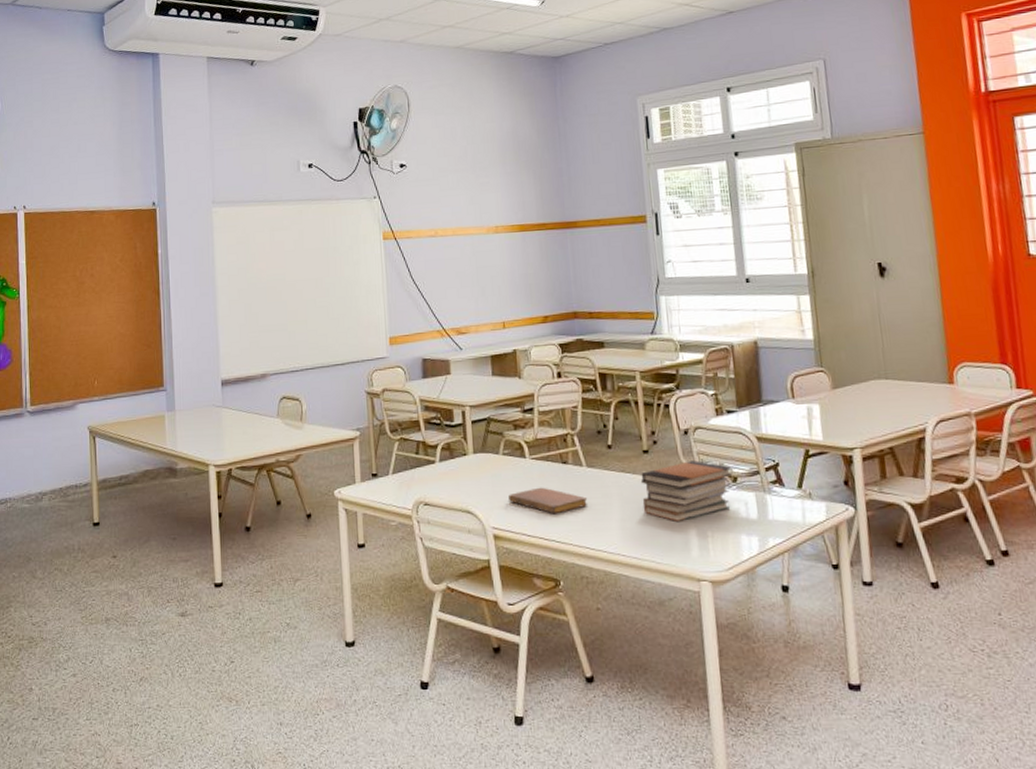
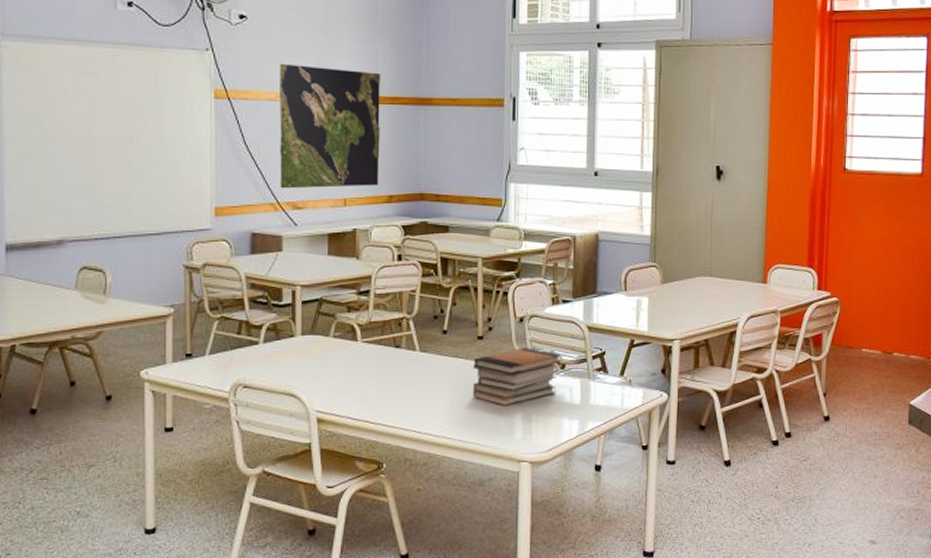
world map: none [437,202,534,317] -> present [280,63,381,189]
notebook: present [509,487,588,515] -> none [336,370,418,398]

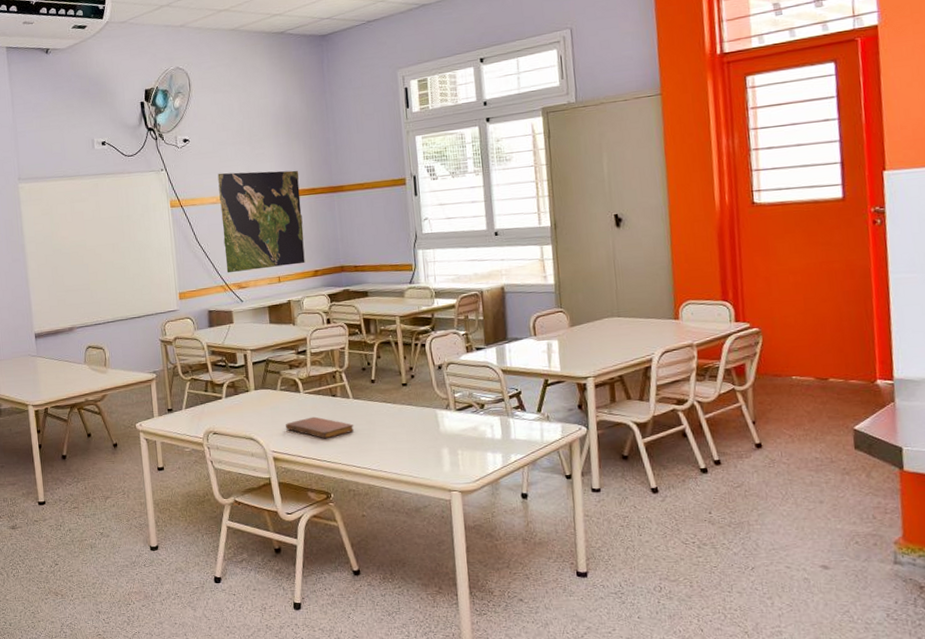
notebook: none [336,370,418,398] -> present [286,416,354,439]
book stack: present [472,347,562,406] -> none [400,391,481,443]

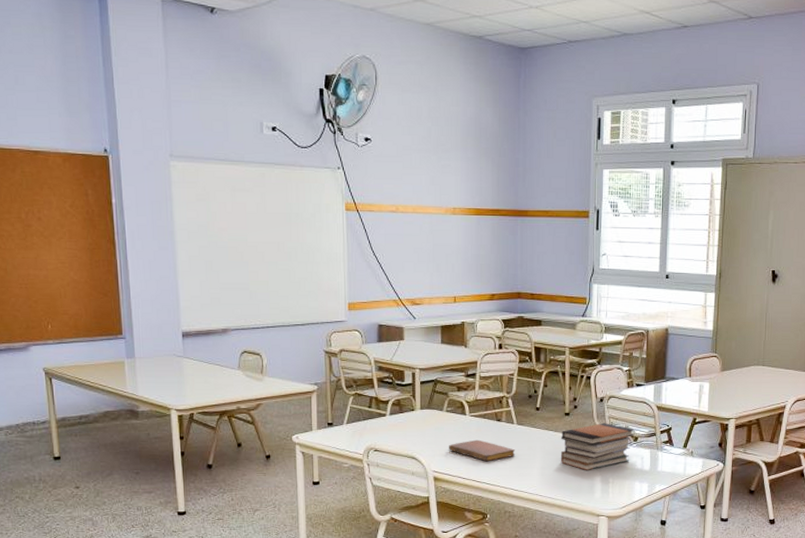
world map: present [217,170,305,273] -> none [399,180,485,288]
book stack: none [400,391,481,443] -> present [560,423,635,470]

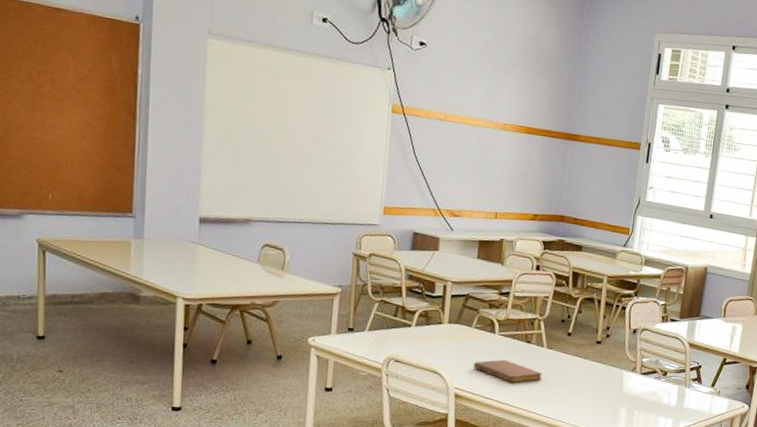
book stack: present [560,423,635,470] -> none [587,354,665,401]

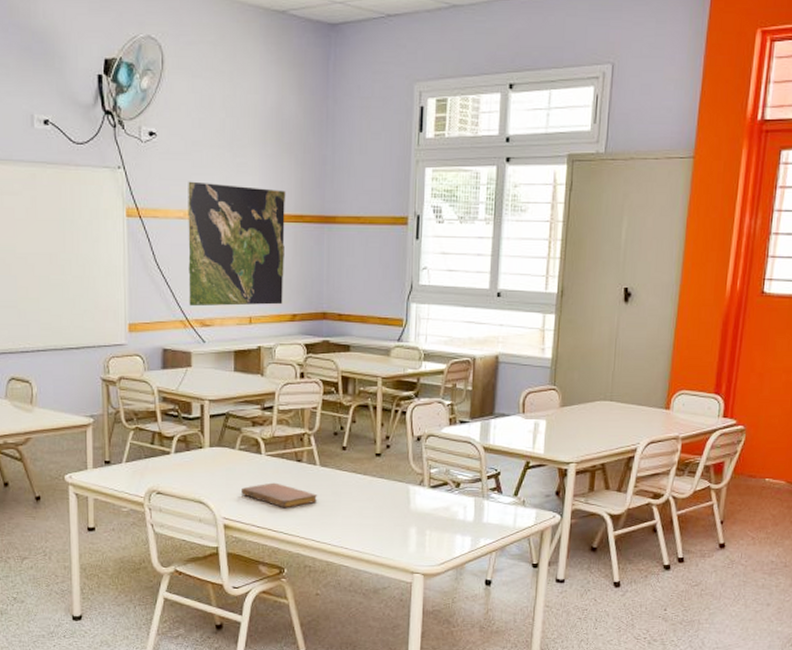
world map: none [441,89,538,205] -> present [188,181,286,307]

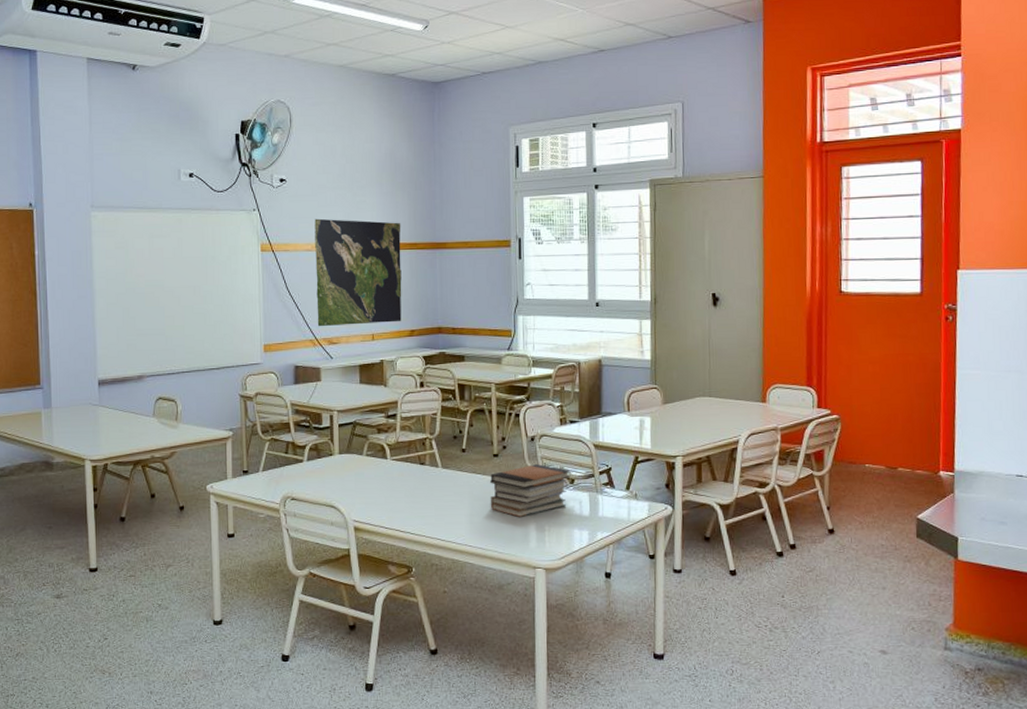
notebook: present [242,482,318,509] -> none [370,485,441,510]
book stack: none [369,466,457,520] -> present [489,464,571,517]

